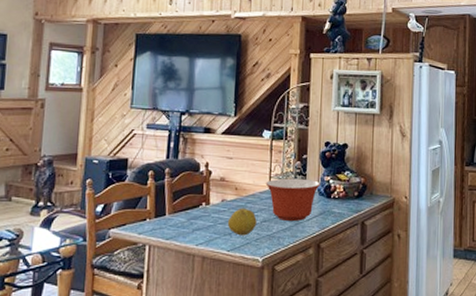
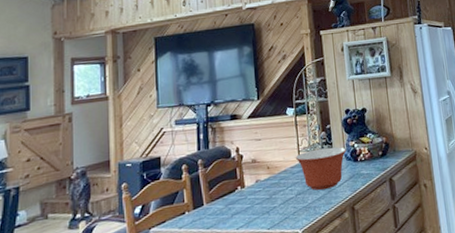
fruit: present [227,208,257,236] -> none [264,184,292,212]

